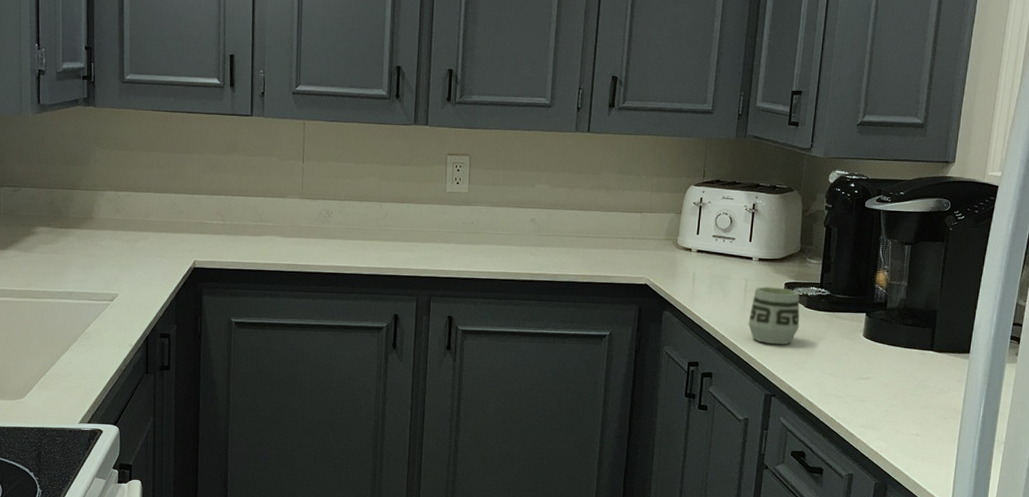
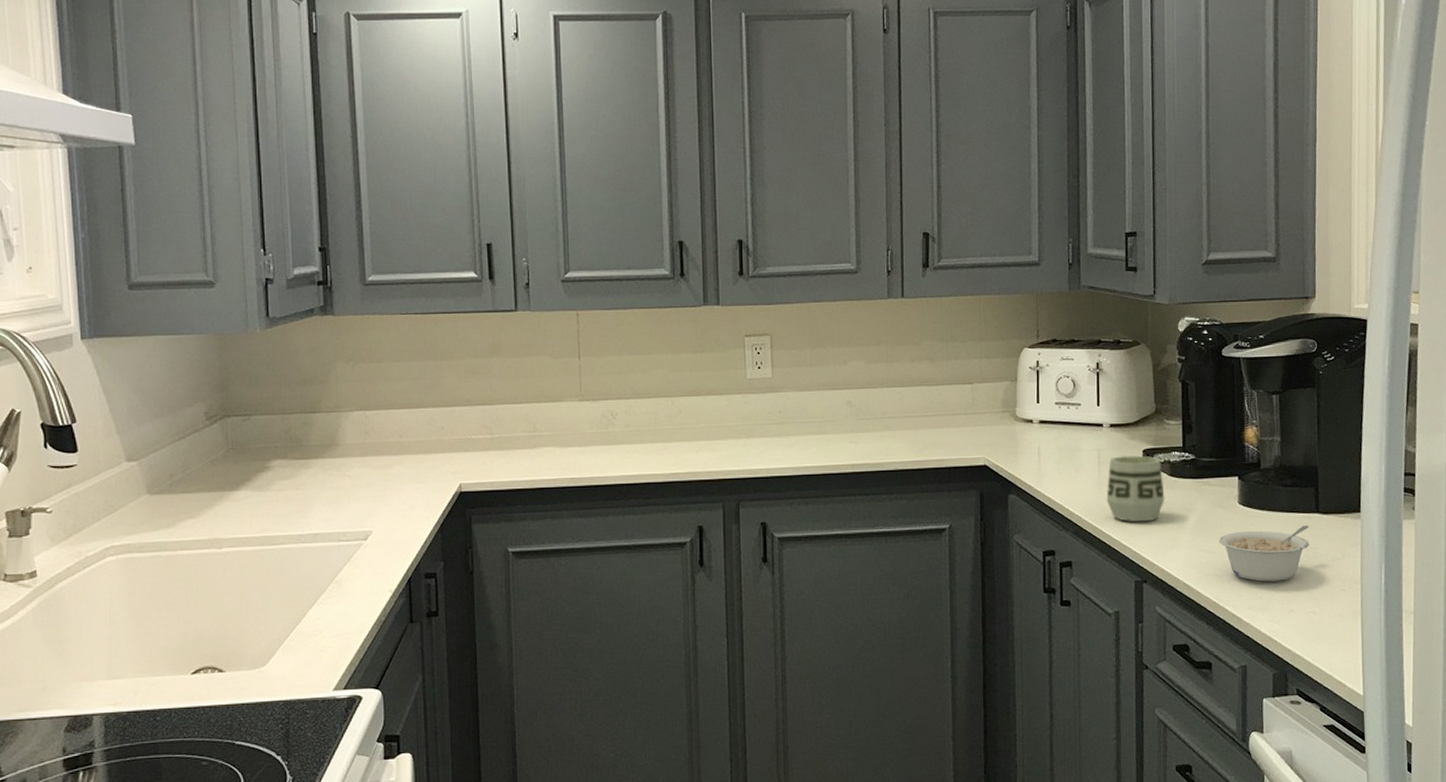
legume: none [842,360,924,406] -> present [1218,525,1310,582]

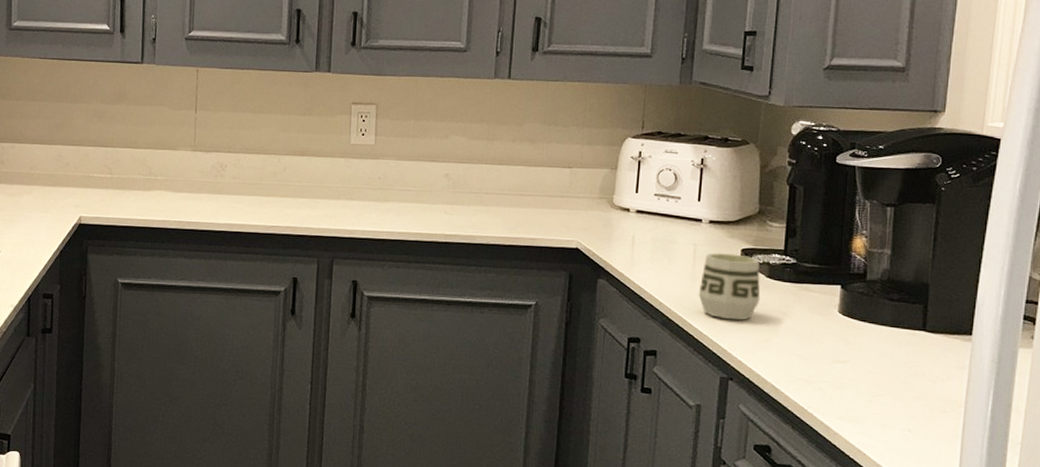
legume: present [1218,525,1310,582] -> none [813,340,914,395]

